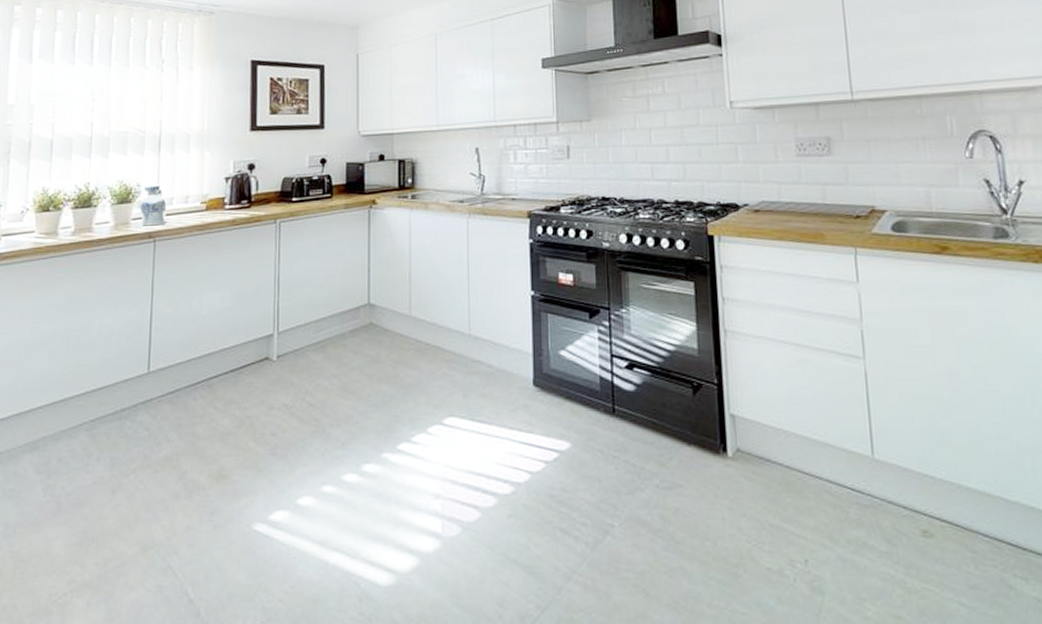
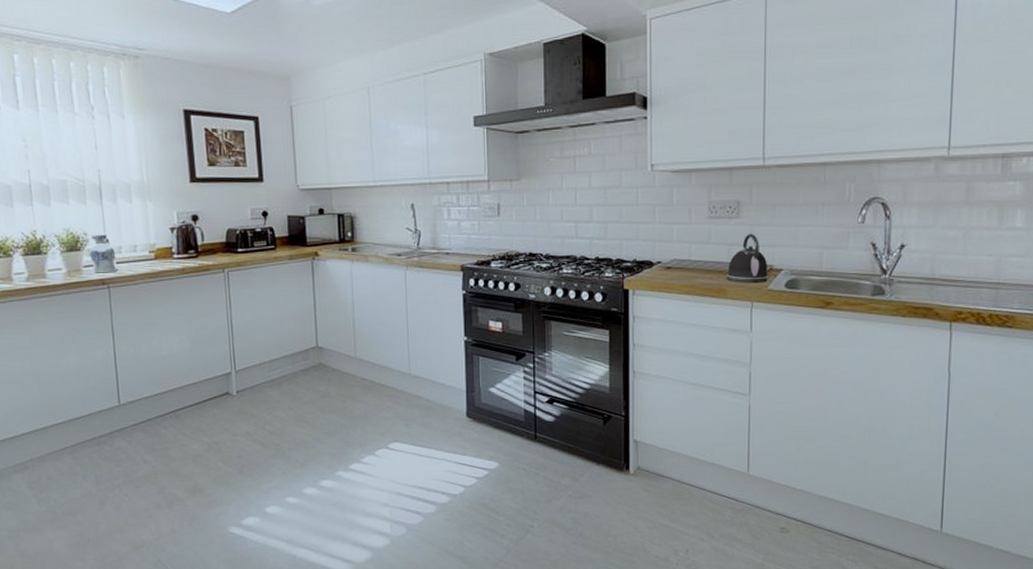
kettle: none [823,171,871,227] -> present [727,233,768,283]

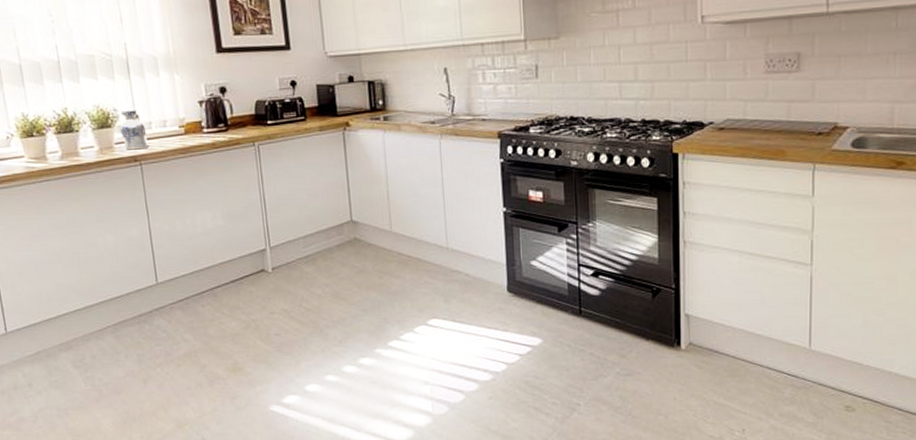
kettle: present [727,233,768,283] -> none [786,88,832,144]

